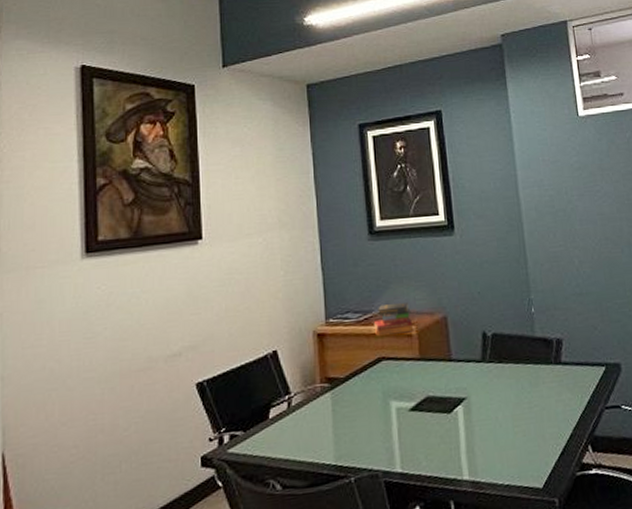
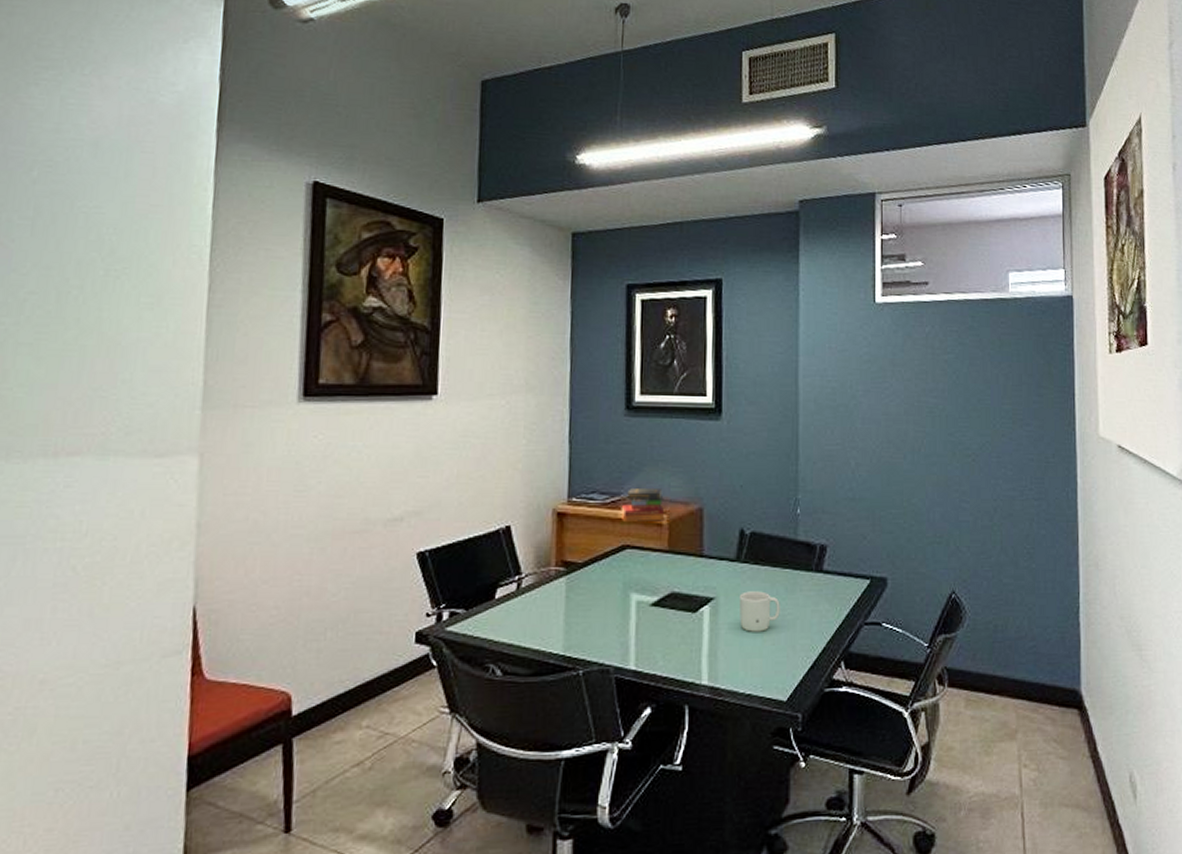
mug: none [488,387,527,426] -> present [738,591,780,632]

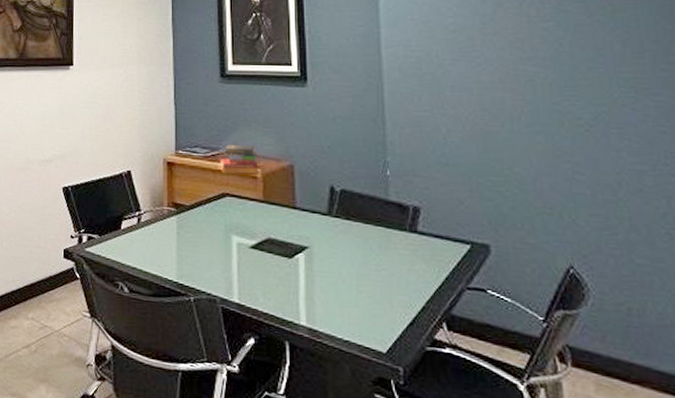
mug: present [738,591,780,632] -> none [332,244,375,284]

